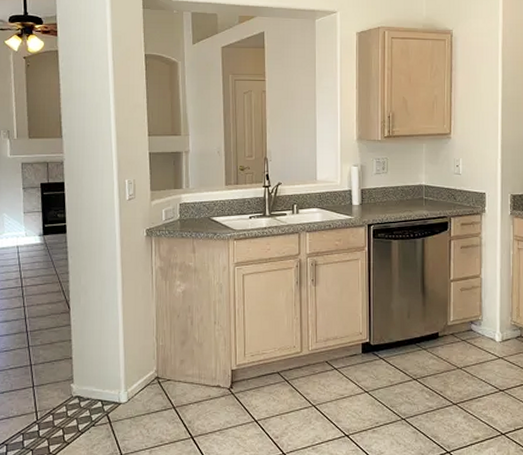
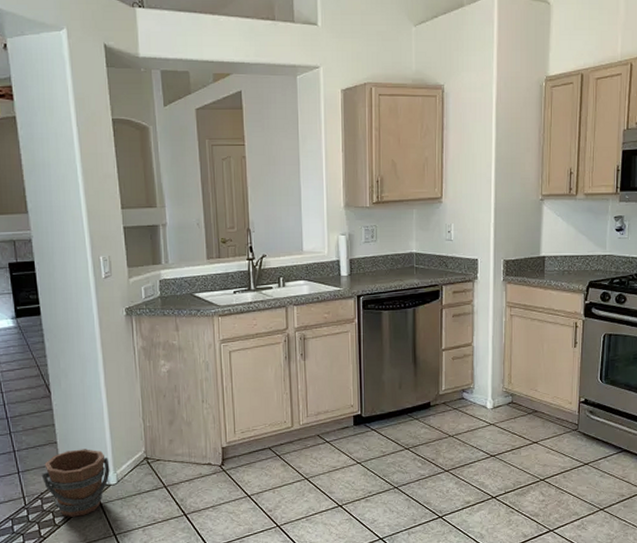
bucket: none [55,366,121,434] -> present [41,449,110,517]

